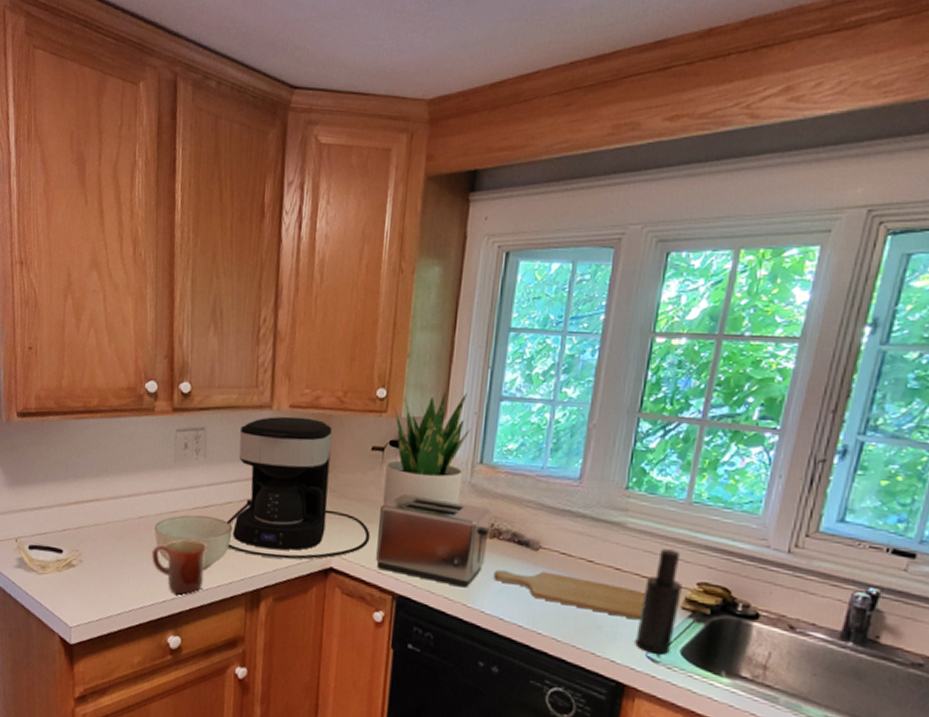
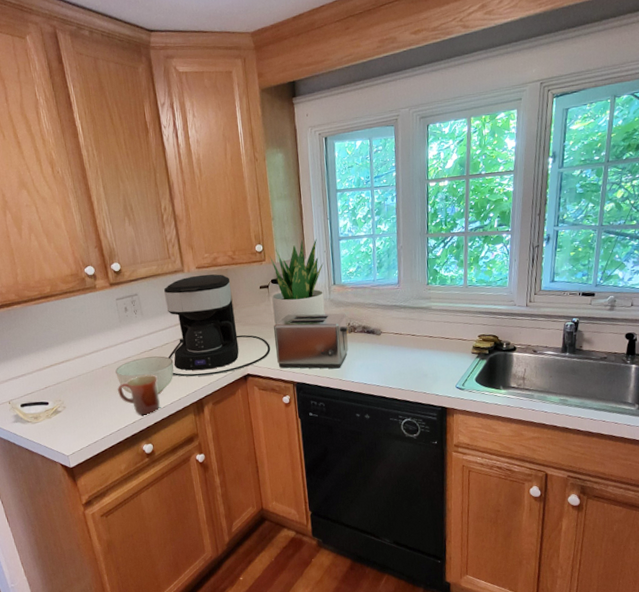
chopping board: present [493,569,646,620] -> none [355,347,450,366]
soap dispenser: present [635,549,682,655] -> none [448,318,471,385]

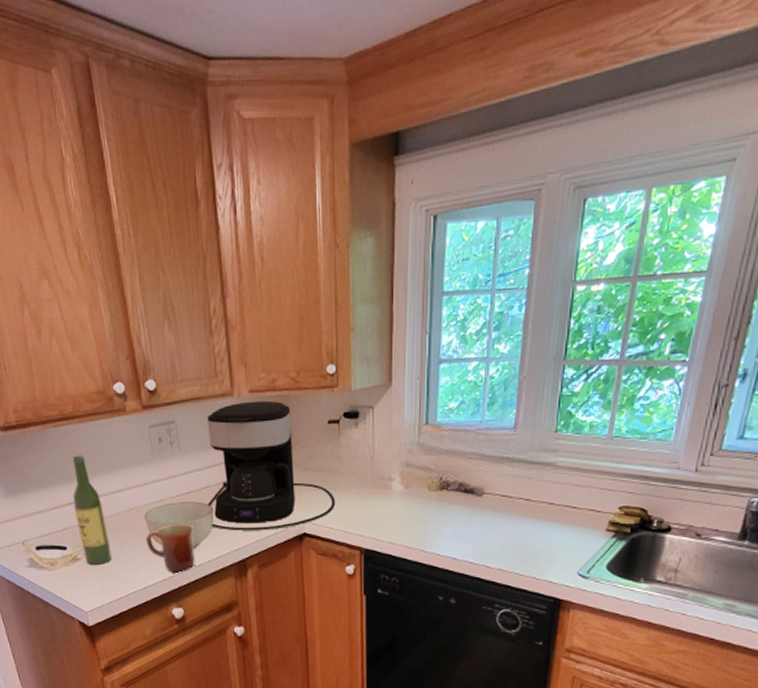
wine bottle: none [51,325,88,415] -> present [72,455,112,565]
planter: present [269,238,325,325] -> none [343,359,415,472]
toaster: present [274,313,349,369] -> none [342,460,440,536]

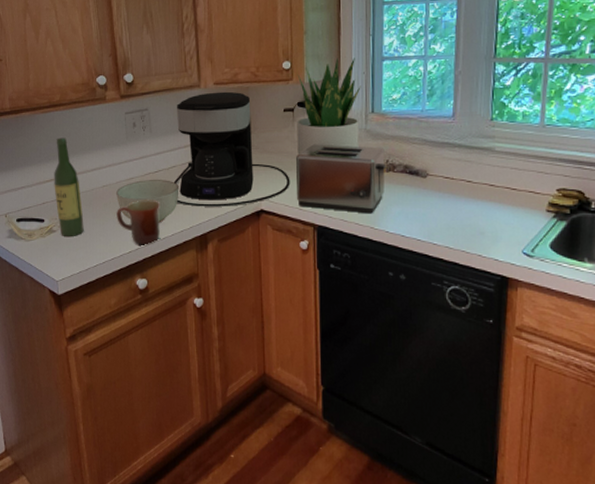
toaster: none [342,460,440,536] -> present [296,144,386,214]
planter: none [343,359,415,472] -> present [297,57,361,155]

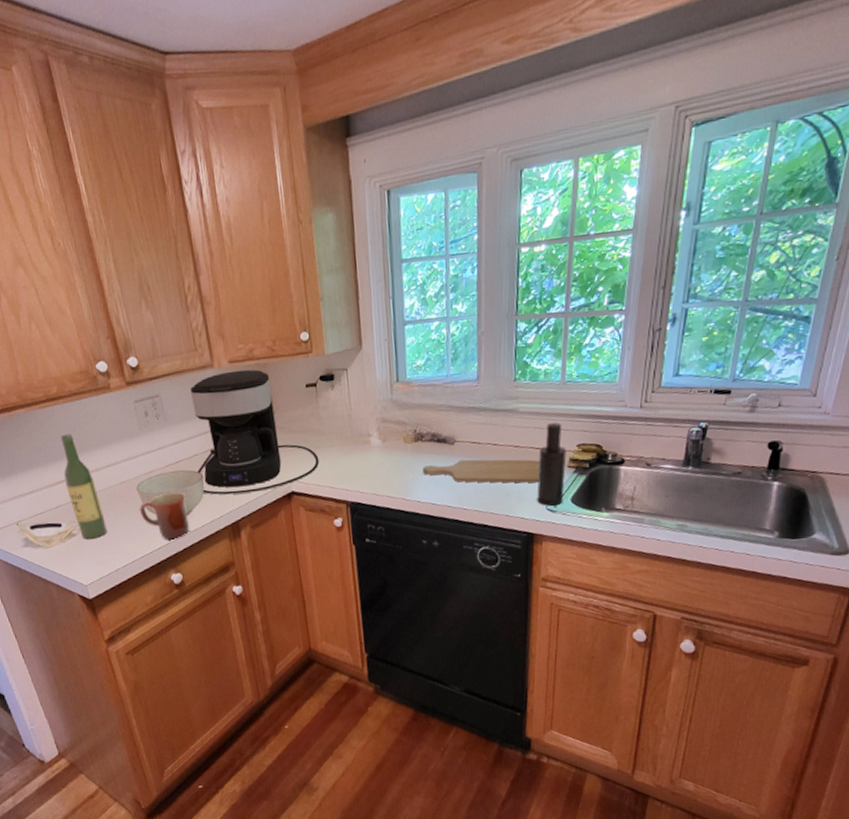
toaster: present [296,144,386,214] -> none [323,417,415,486]
planter: present [297,57,361,155] -> none [316,323,386,432]
chopping board: none [393,193,517,225] -> present [422,459,541,483]
soap dispenser: none [512,165,545,250] -> present [537,422,567,506]

